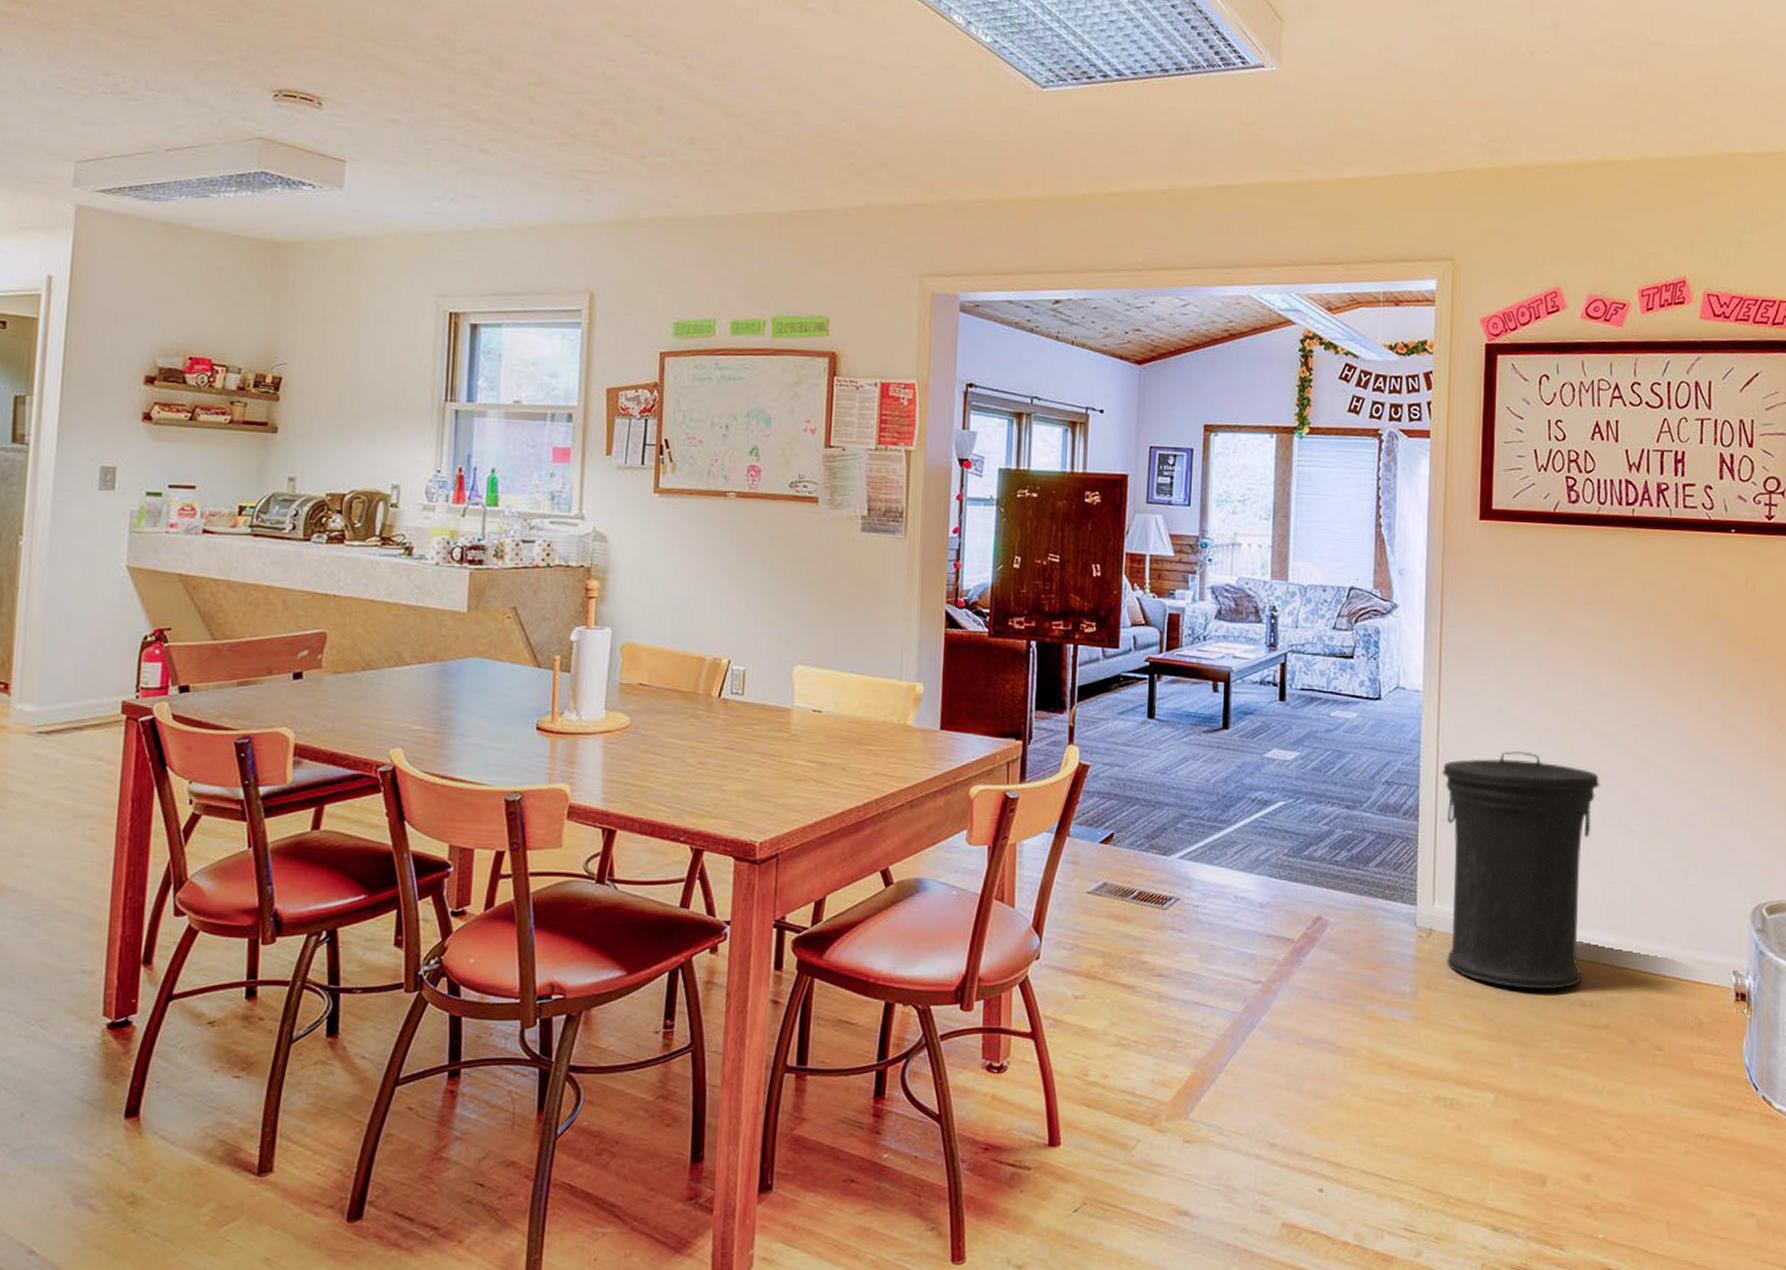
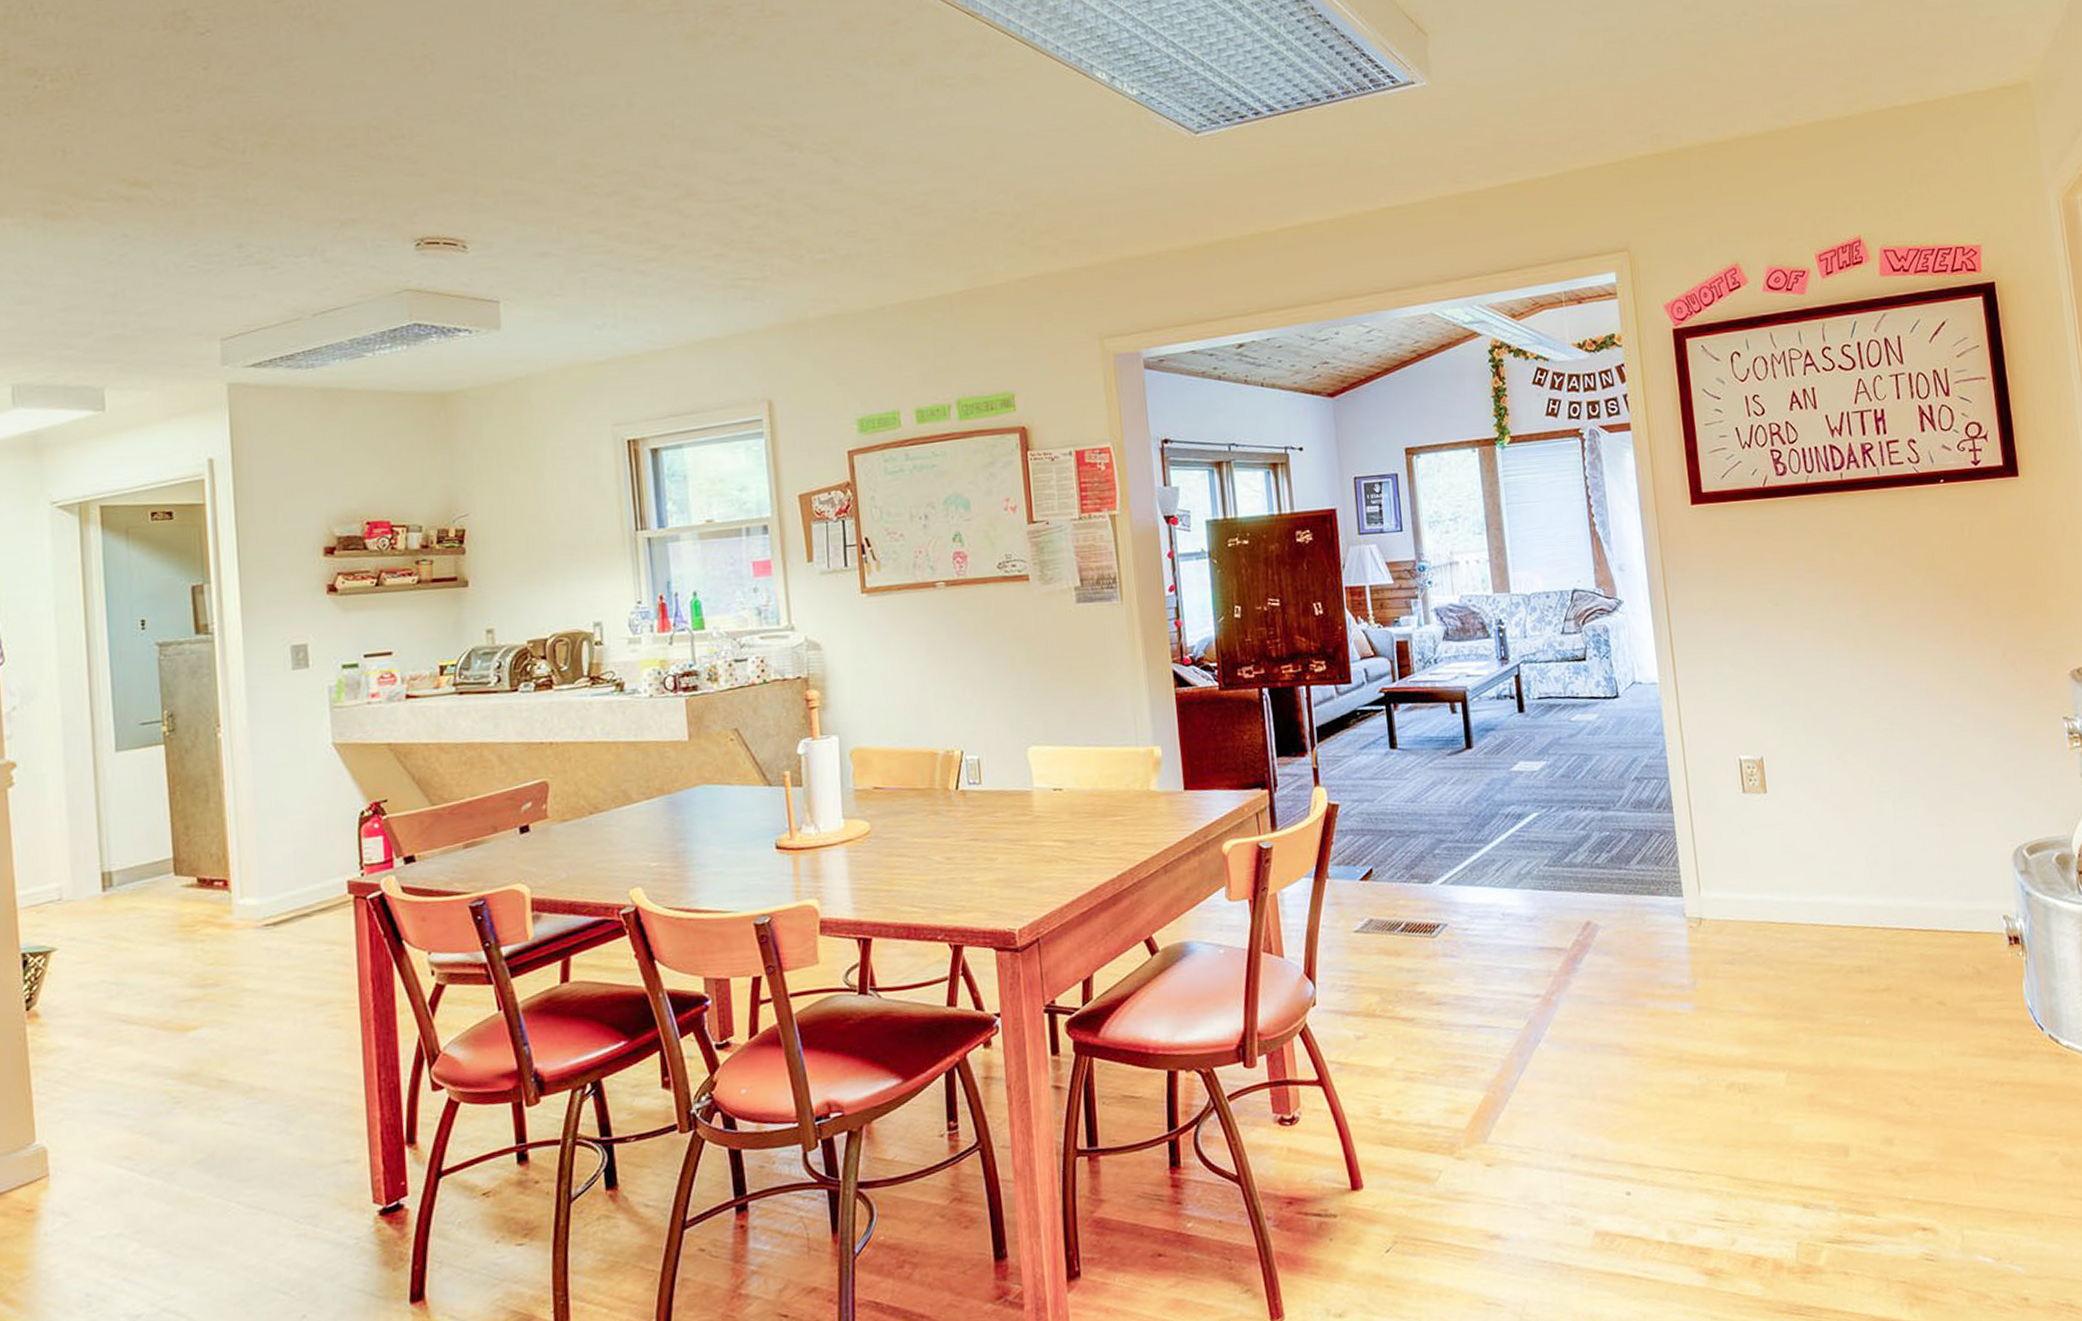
trash can: present [1441,751,1600,990] -> none [1689,728,1856,965]

